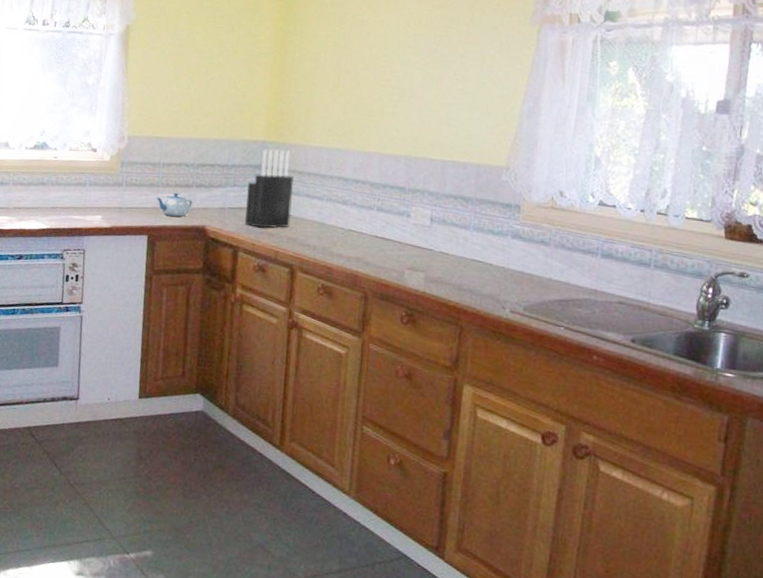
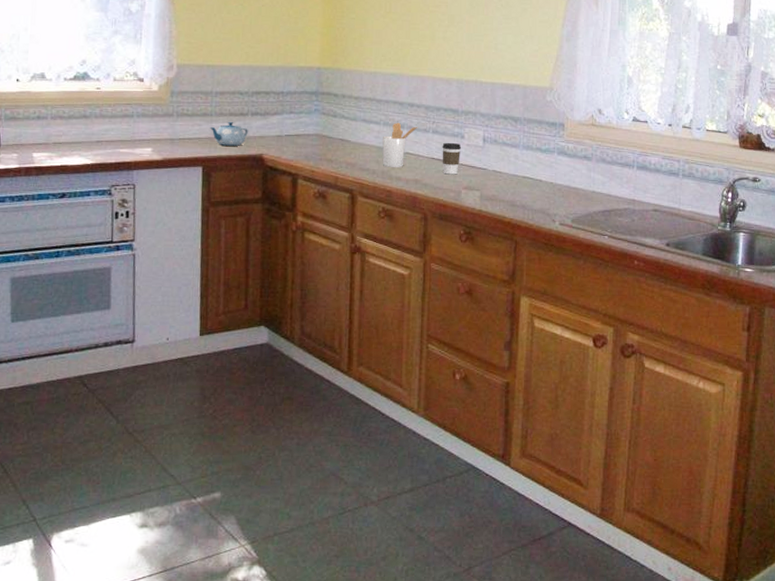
knife block: present [245,149,294,229] -> none [303,75,351,155]
utensil holder: none [323,198,362,244] -> present [382,122,418,167]
coffee cup: none [385,220,407,254] -> present [442,142,462,175]

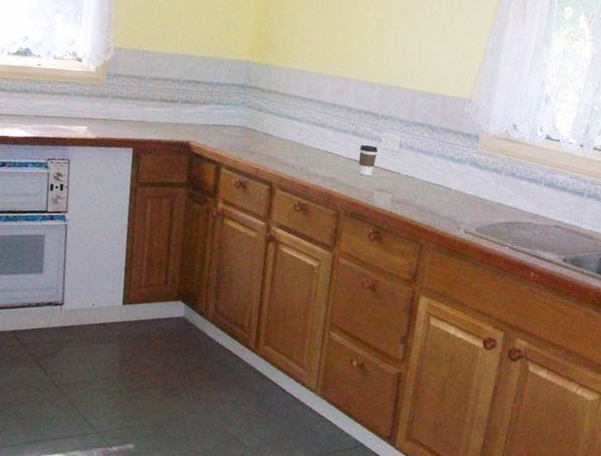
teapot: present [210,121,248,146] -> none [142,107,178,132]
utensil holder: present [382,122,418,167] -> none [301,121,339,165]

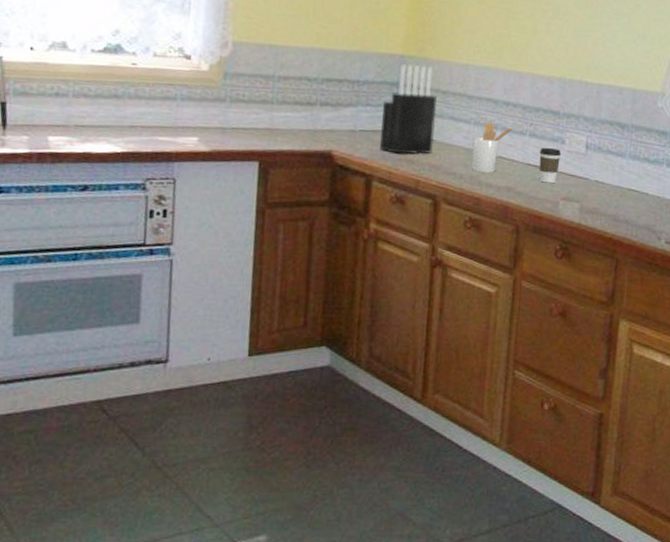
knife block: none [228,69,276,147] -> present [380,64,437,155]
utensil holder: none [301,121,339,165] -> present [471,122,514,173]

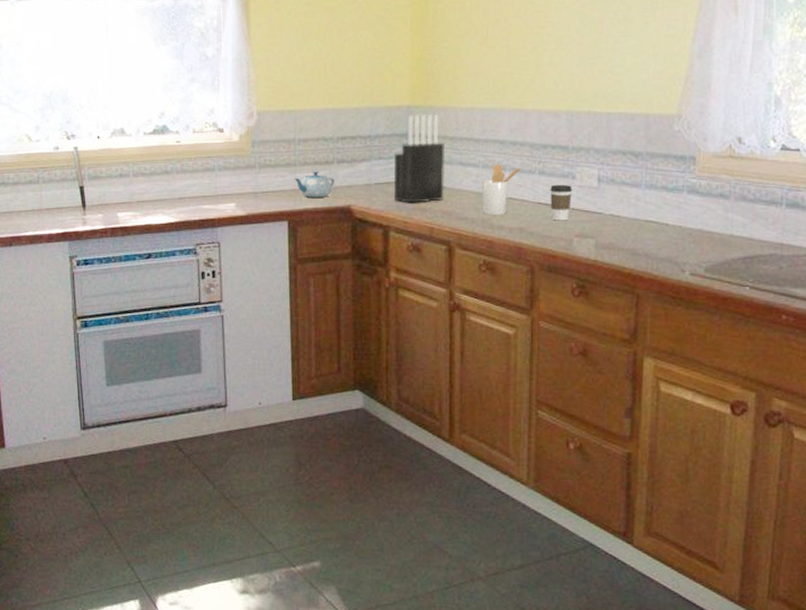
teapot: none [270,111,316,140] -> present [294,170,334,198]

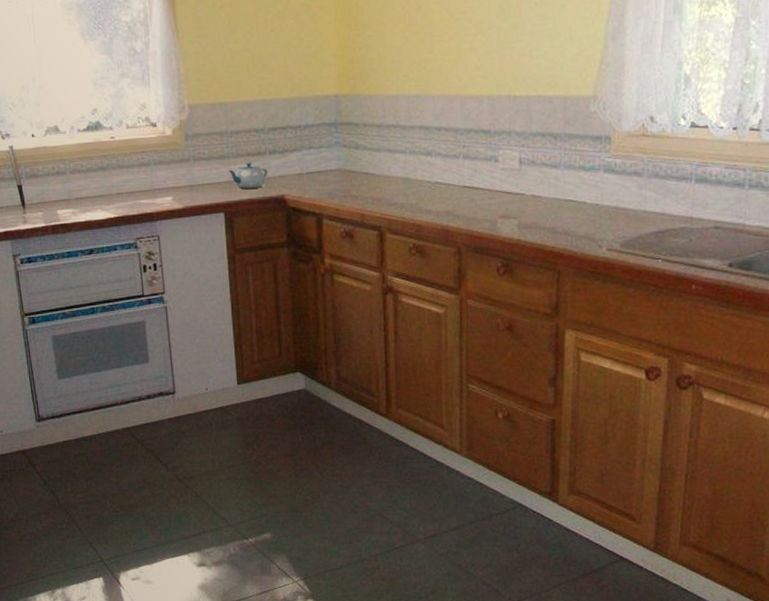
knife block: present [394,114,445,203] -> none [325,103,374,191]
utensil holder: present [482,163,522,215] -> none [409,149,447,200]
coffee cup: present [550,184,573,221] -> none [474,167,496,203]

